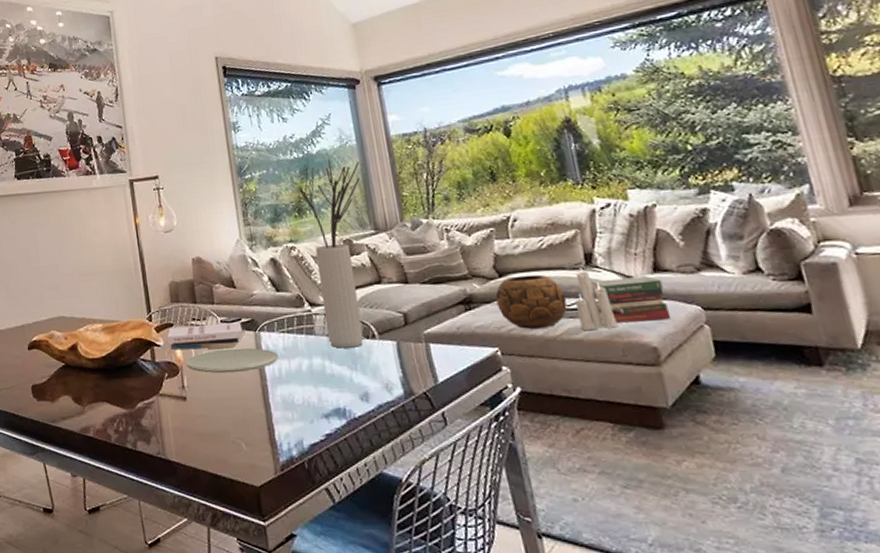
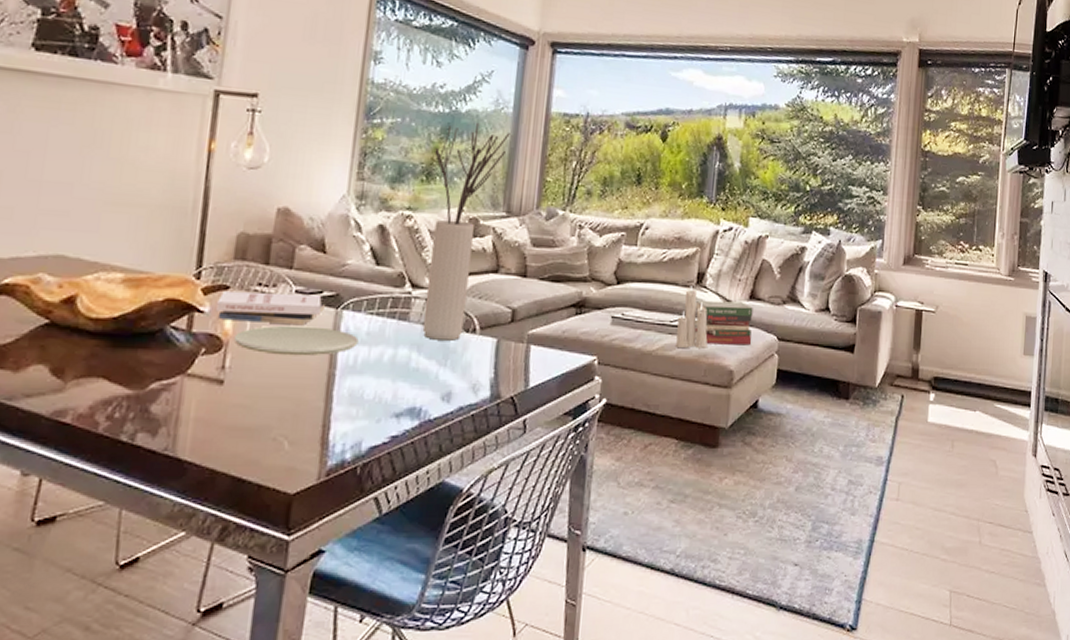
decorative bowl: present [495,274,567,329] -> none [607,285,671,341]

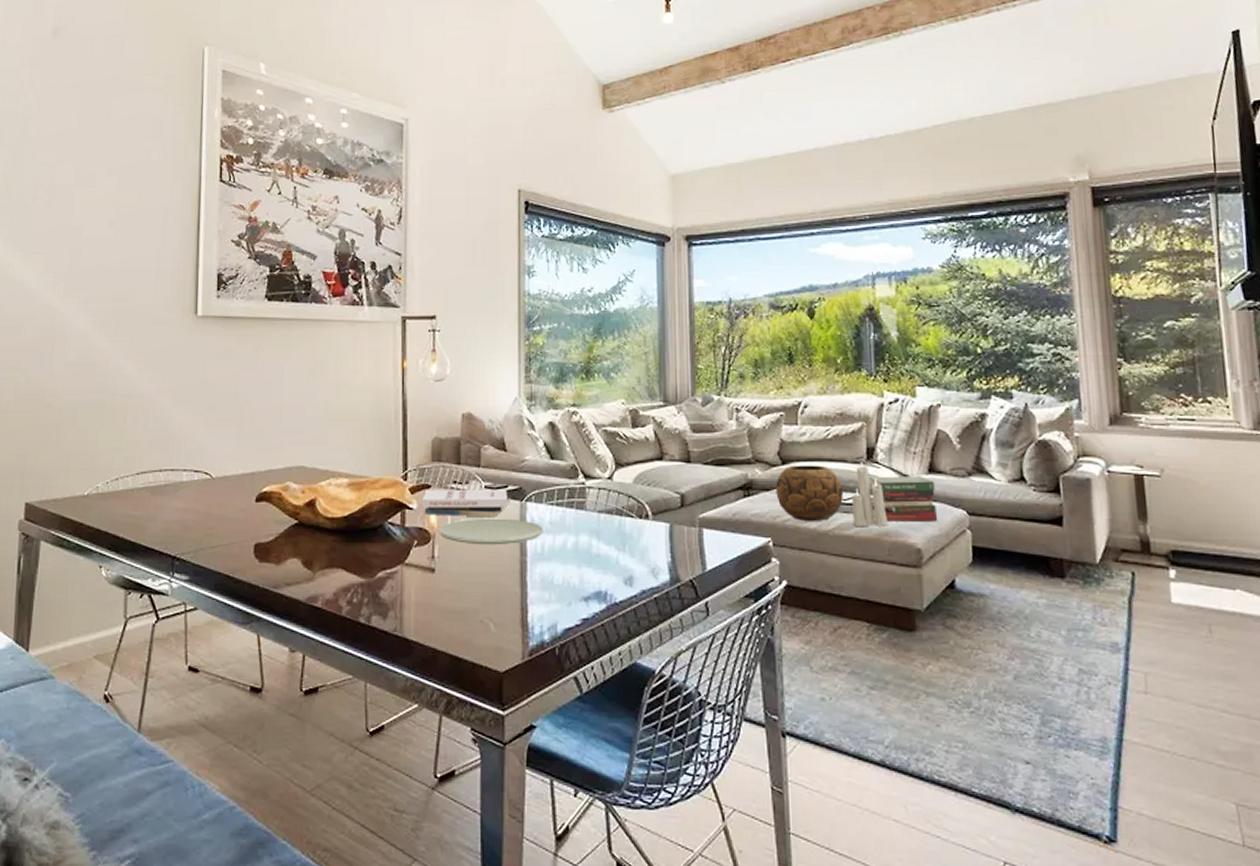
vase: present [422,122,510,341] -> none [590,319,658,527]
decorative bowl: none [607,285,671,341] -> present [776,465,843,521]

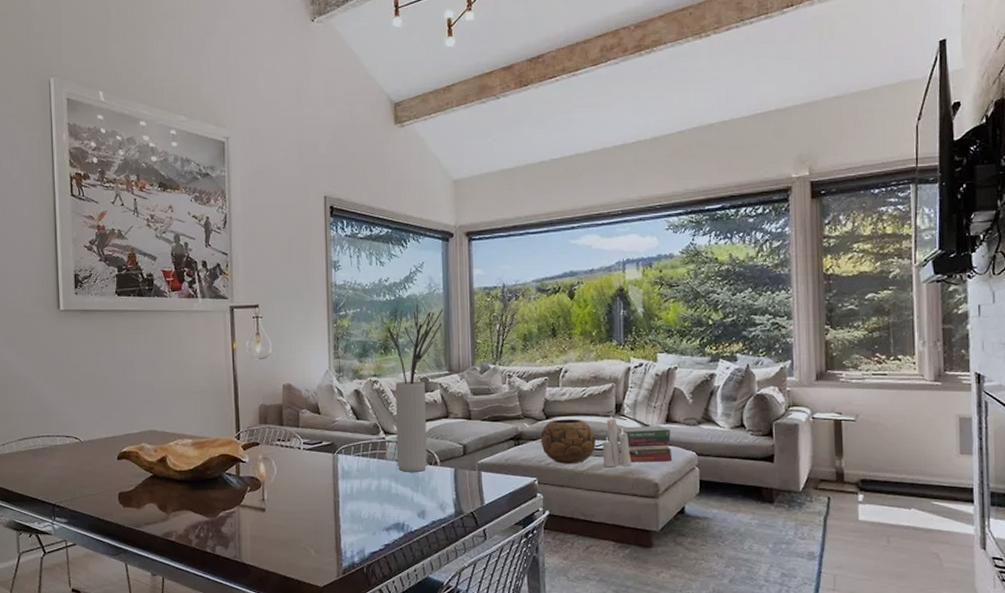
books: present [421,489,511,518] -> none [252,444,325,468]
plate: present [438,518,543,545] -> none [267,467,352,489]
vase: none [590,319,658,527] -> present [388,304,444,472]

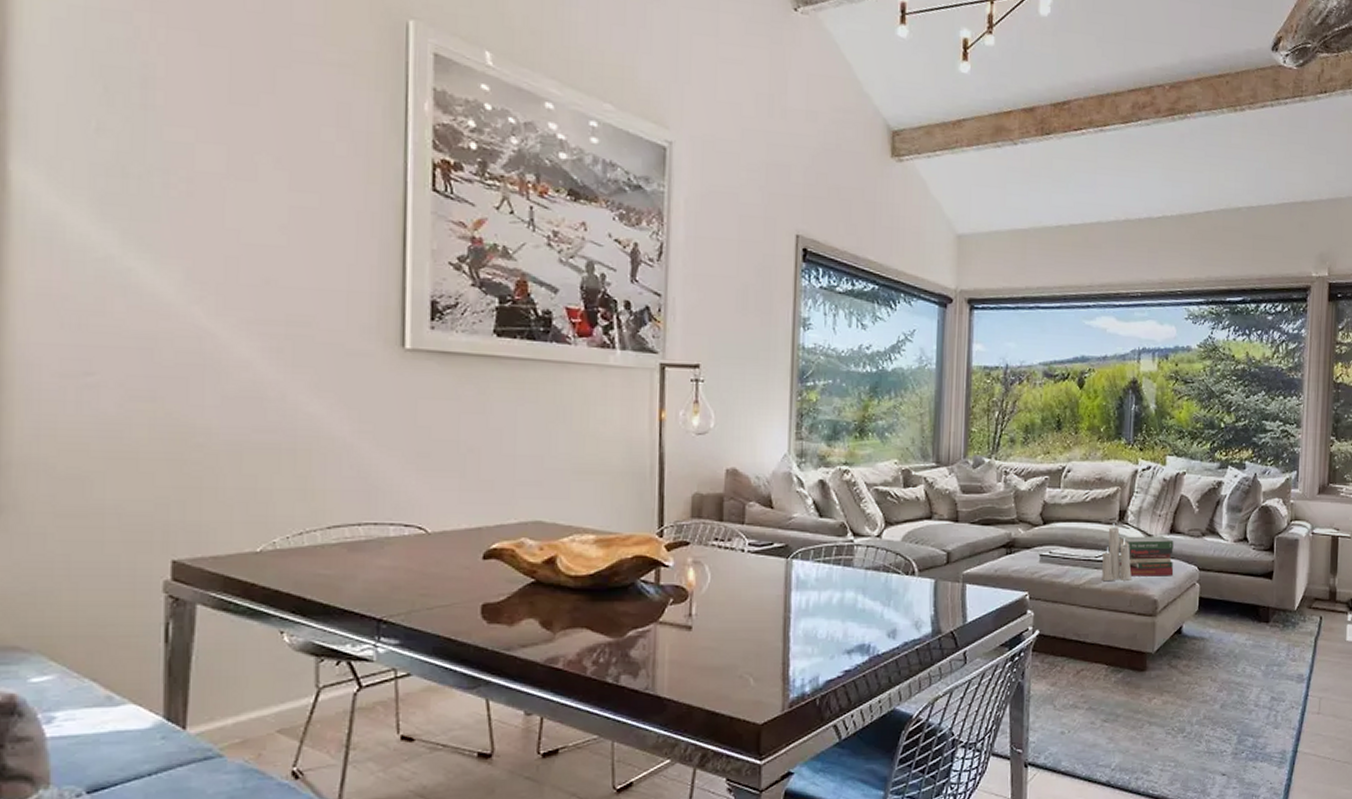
vase: present [388,304,444,472] -> none [866,379,935,583]
decorative bowl: present [541,419,595,463] -> none [1036,525,1095,576]

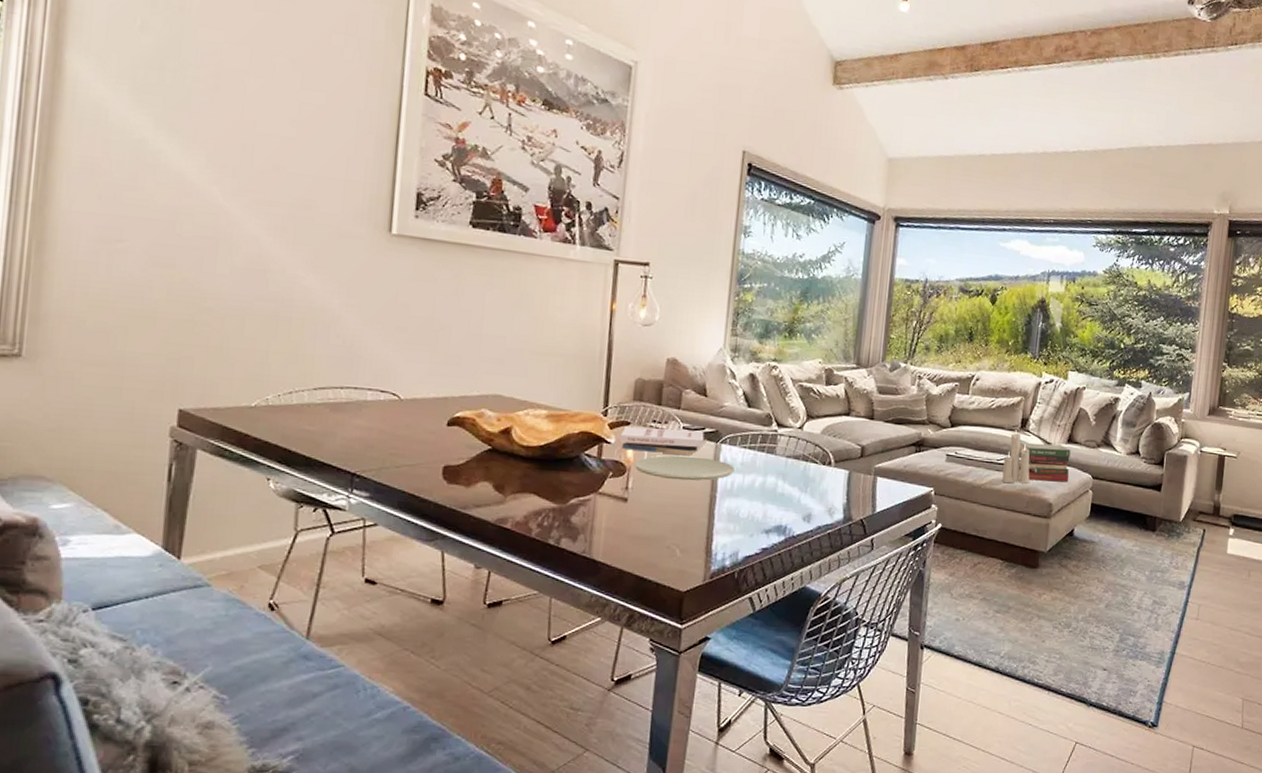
books: none [678,546,776,575] -> present [619,426,707,456]
plate: none [697,575,809,602] -> present [634,455,735,481]

